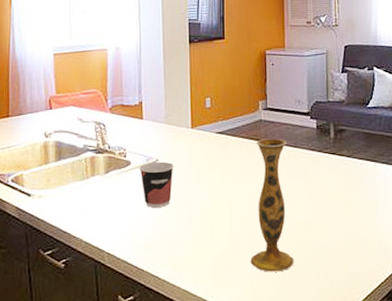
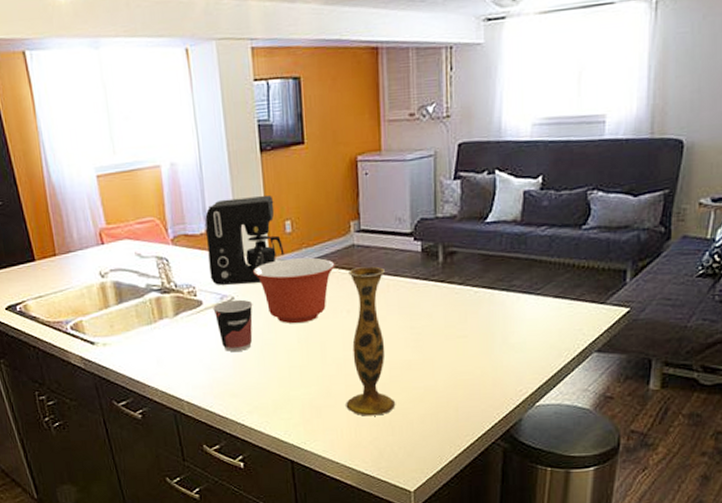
coffee maker: none [140,76,204,148] -> present [205,195,285,285]
mixing bowl: none [177,129,246,185] -> present [253,257,335,324]

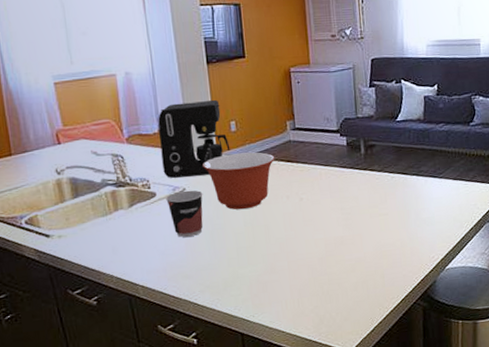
vase: present [346,266,395,416] -> none [285,158,331,288]

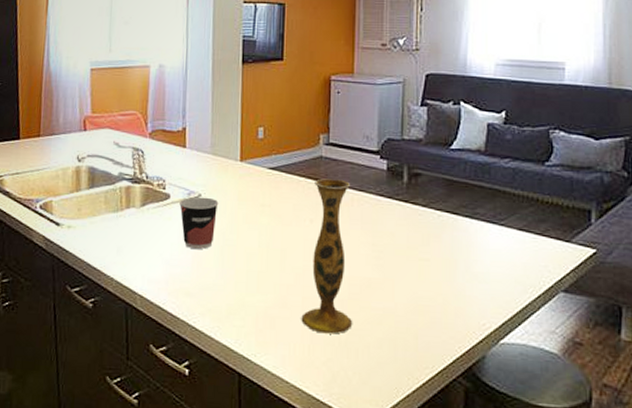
coffee maker: present [158,99,231,178] -> none [181,101,255,183]
mixing bowl: present [202,152,275,210] -> none [223,163,302,228]
vase: none [285,158,331,288] -> present [301,178,352,334]

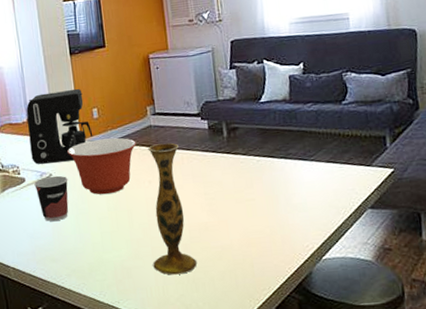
coffee maker: none [181,101,255,183] -> present [26,88,93,164]
mixing bowl: none [223,163,302,228] -> present [67,137,137,195]

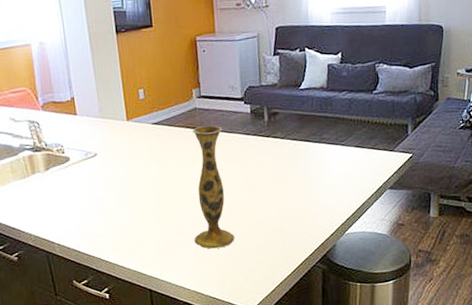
coffee maker: present [26,88,93,164] -> none [70,68,139,144]
cup: present [34,175,69,222] -> none [79,155,114,200]
mixing bowl: present [67,137,137,195] -> none [113,119,181,174]

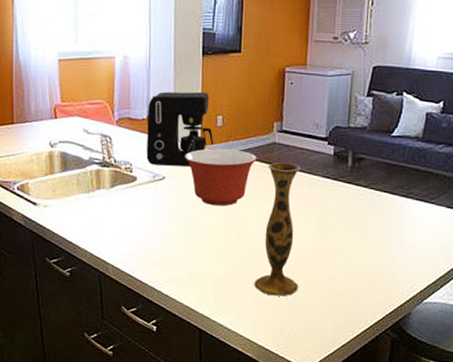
coffee maker: none [70,68,139,144] -> present [146,91,214,166]
mixing bowl: none [113,119,181,174] -> present [185,148,257,206]

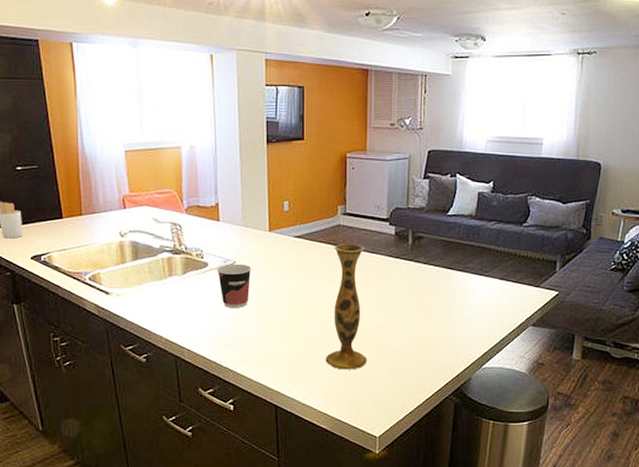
cup: none [145,179,181,226] -> present [217,264,252,309]
coffee maker: present [146,91,214,166] -> none [216,178,282,251]
mixing bowl: present [185,148,257,206] -> none [254,233,323,288]

